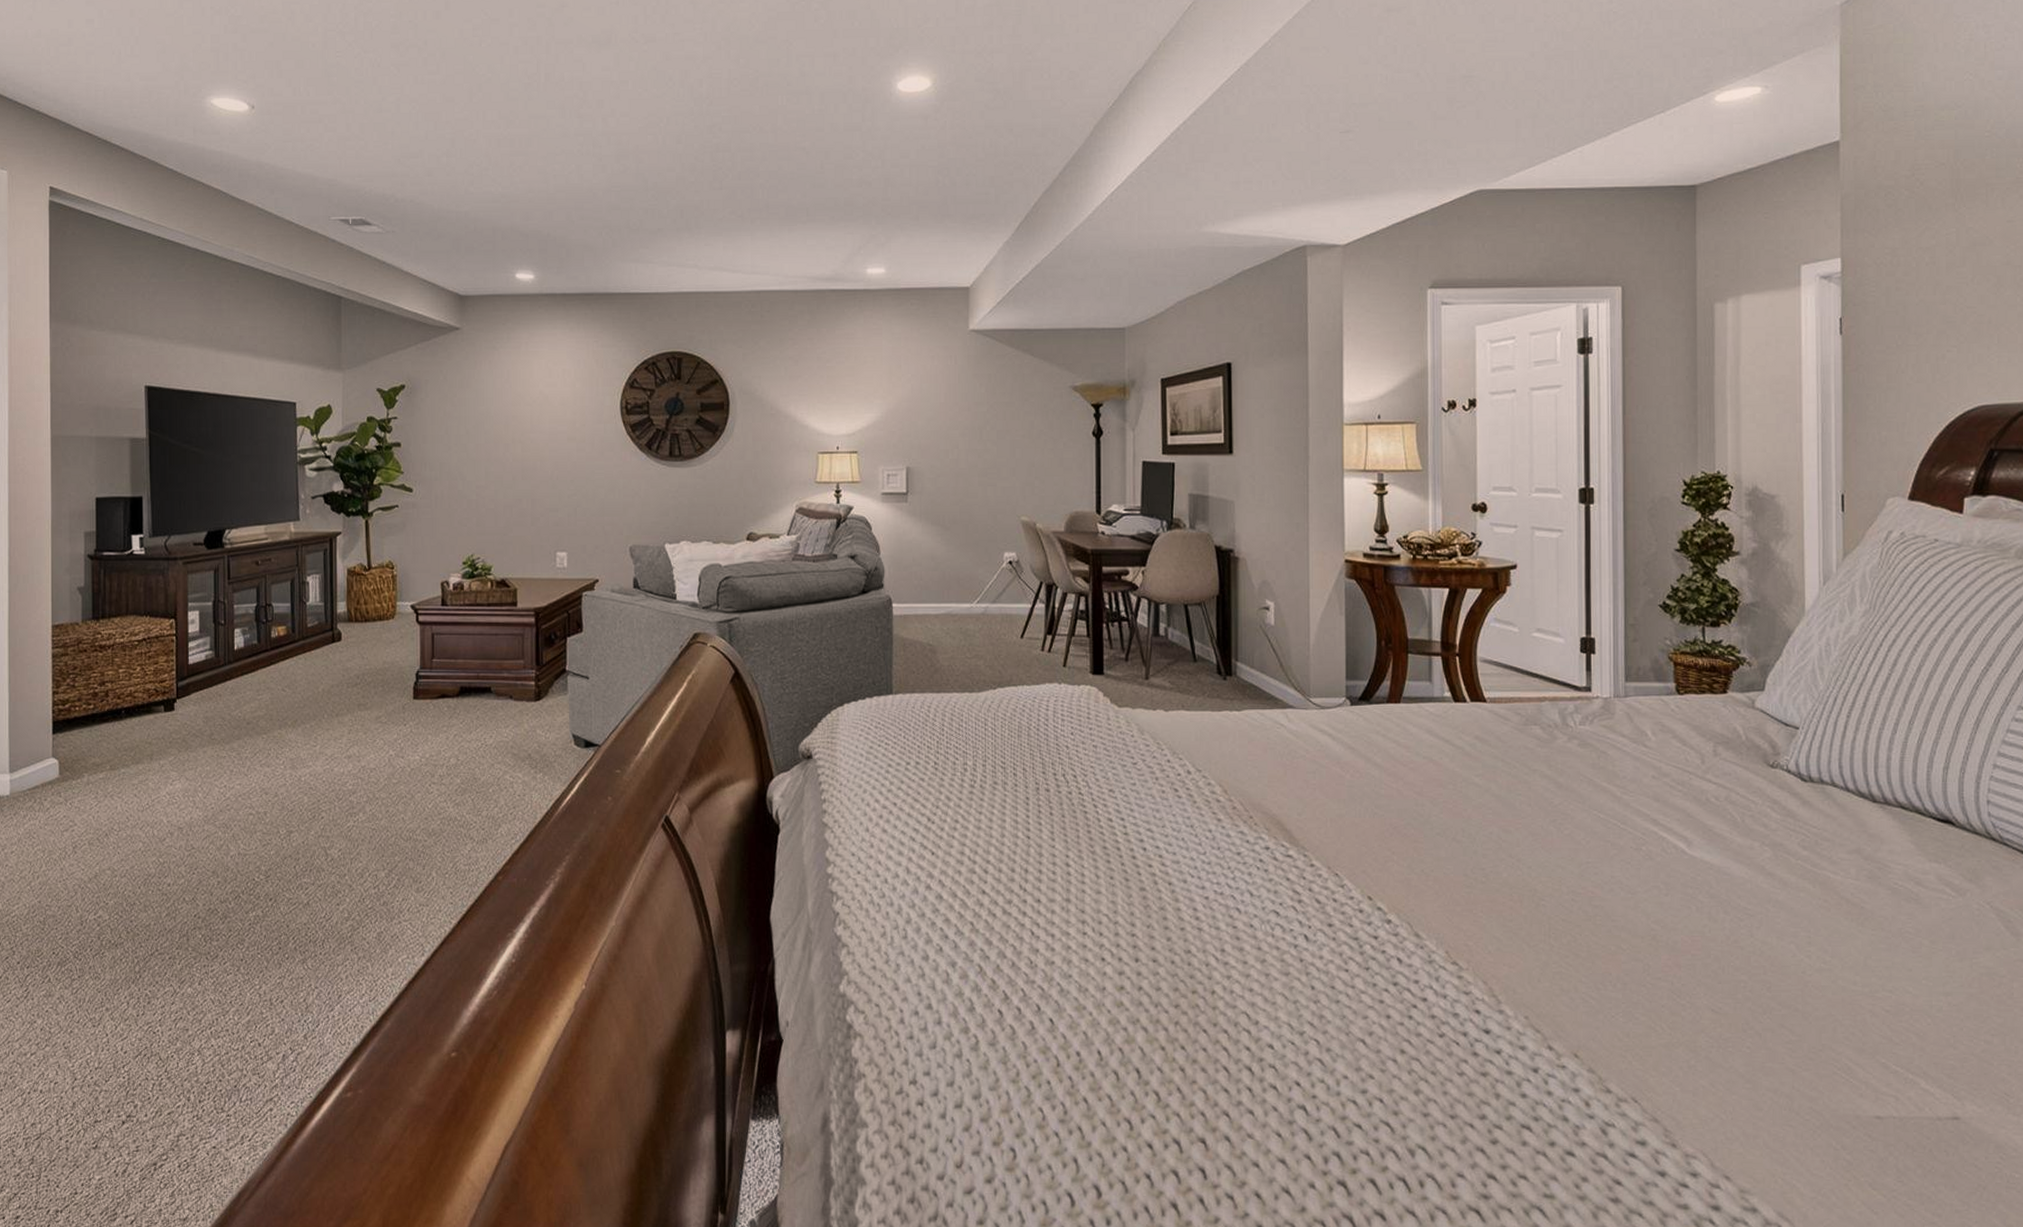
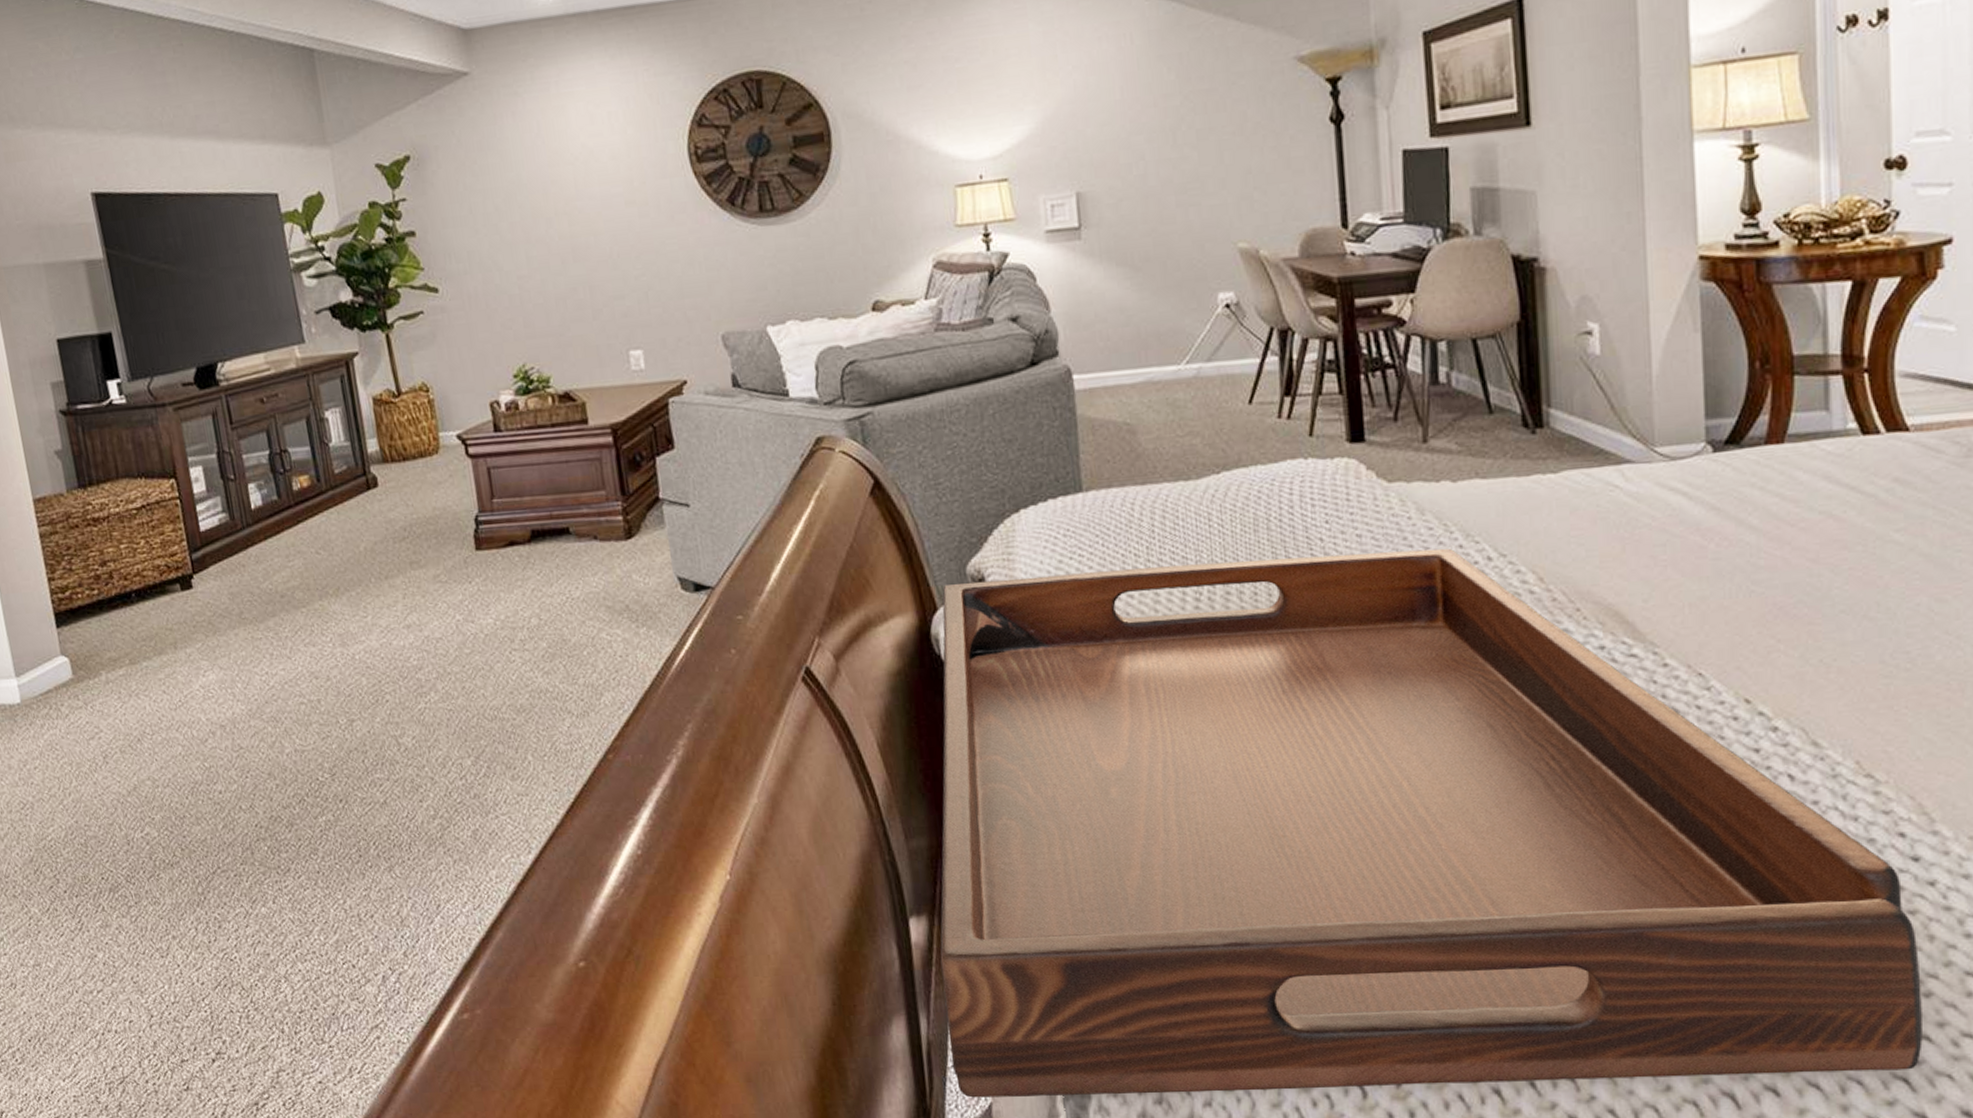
serving tray: none [748,758,1490,1203] -> present [940,548,1923,1098]

